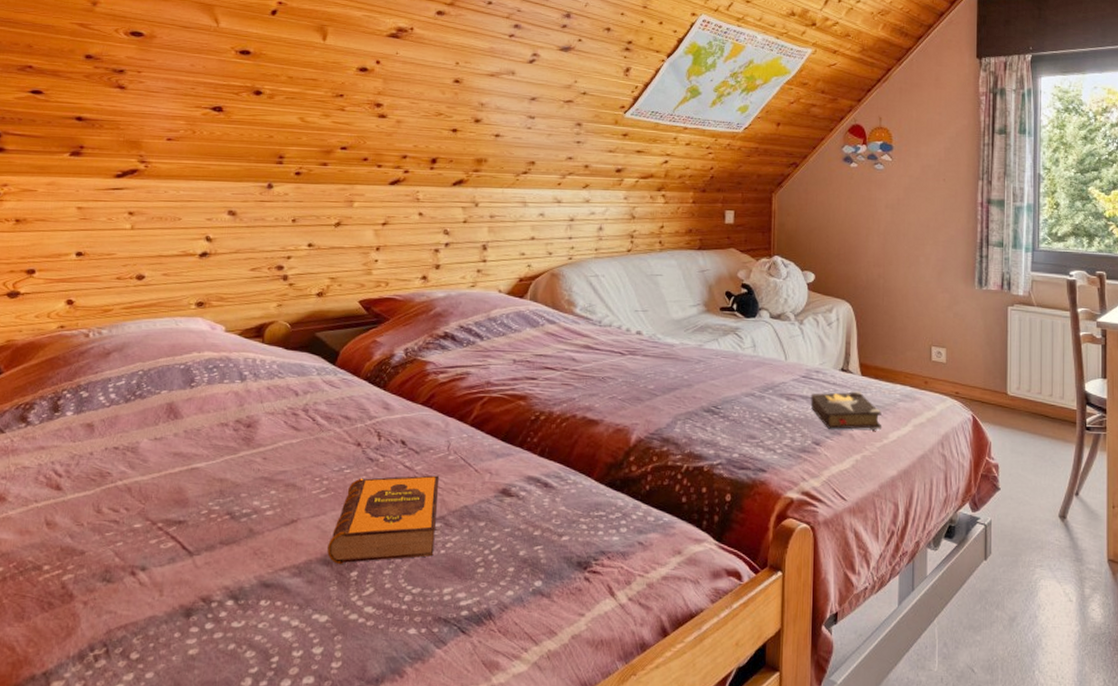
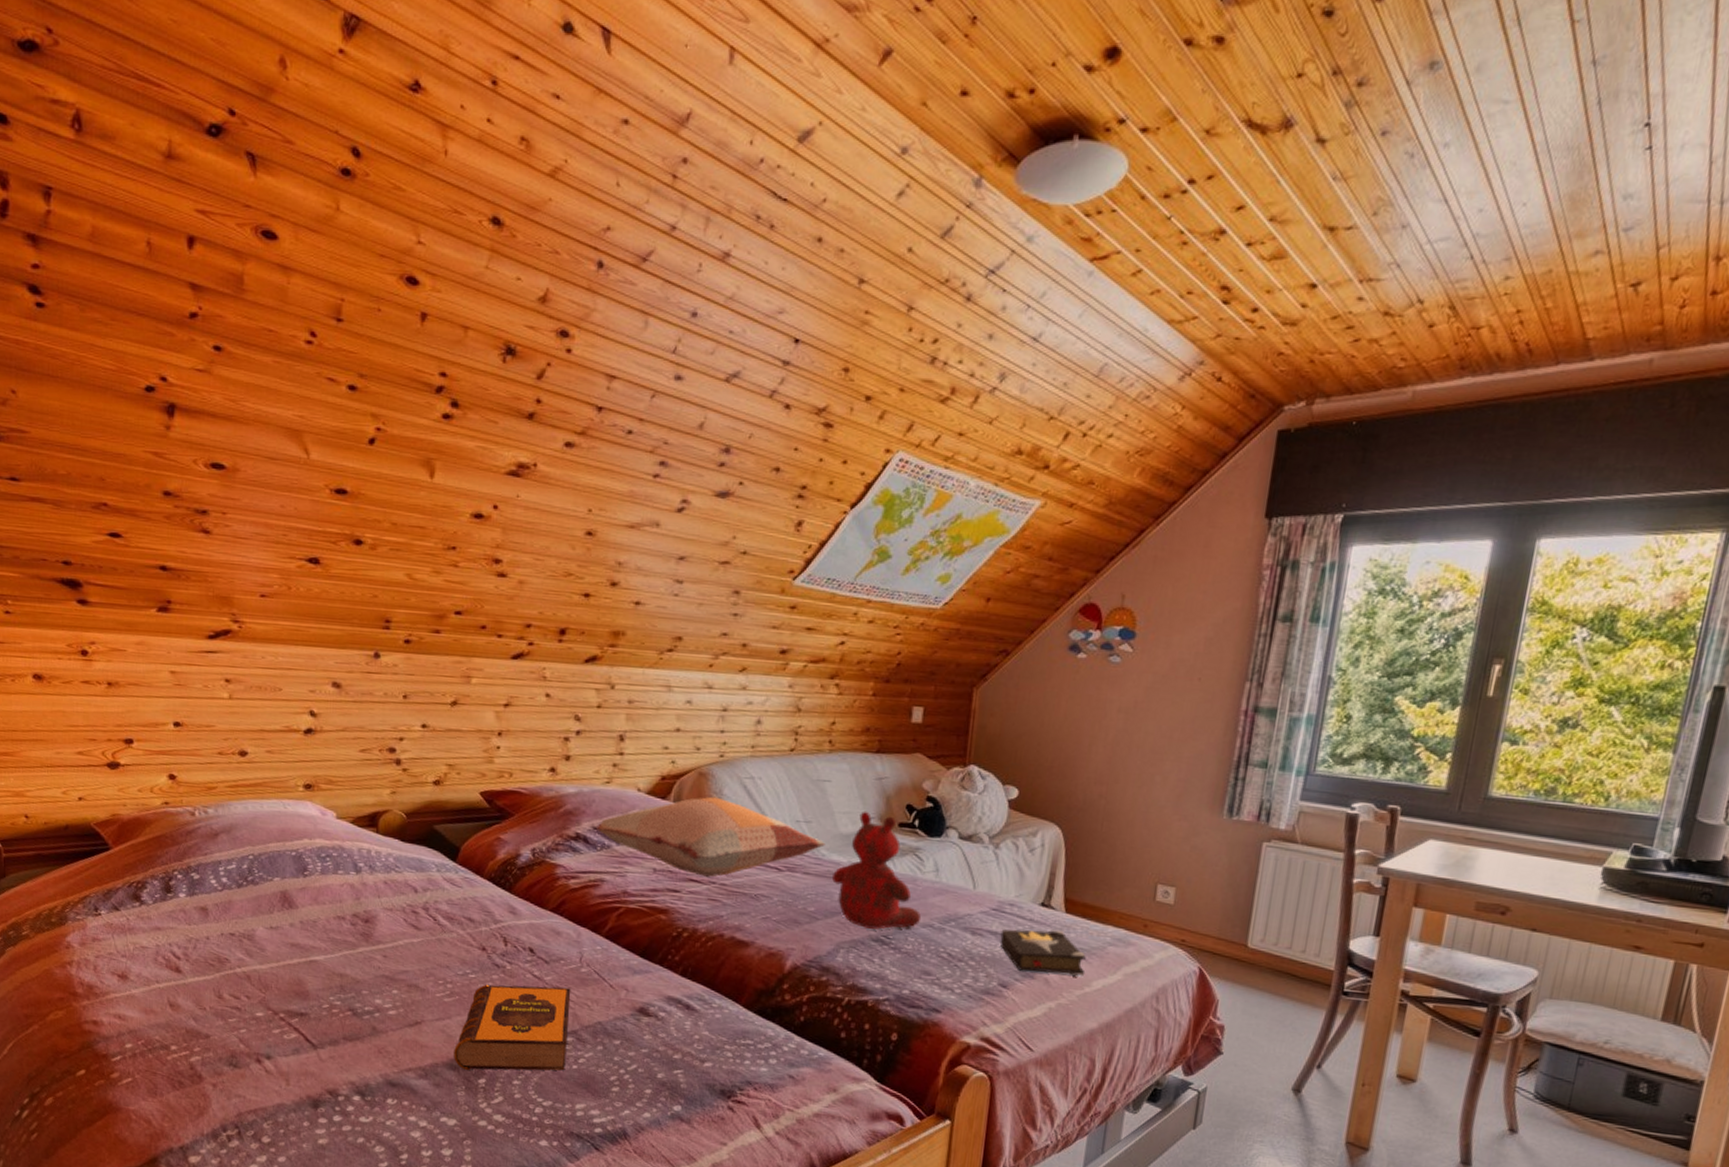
decorative pillow: none [462,293,660,364] -> present [595,796,825,877]
teddy bear: none [668,299,744,401] -> present [832,811,922,929]

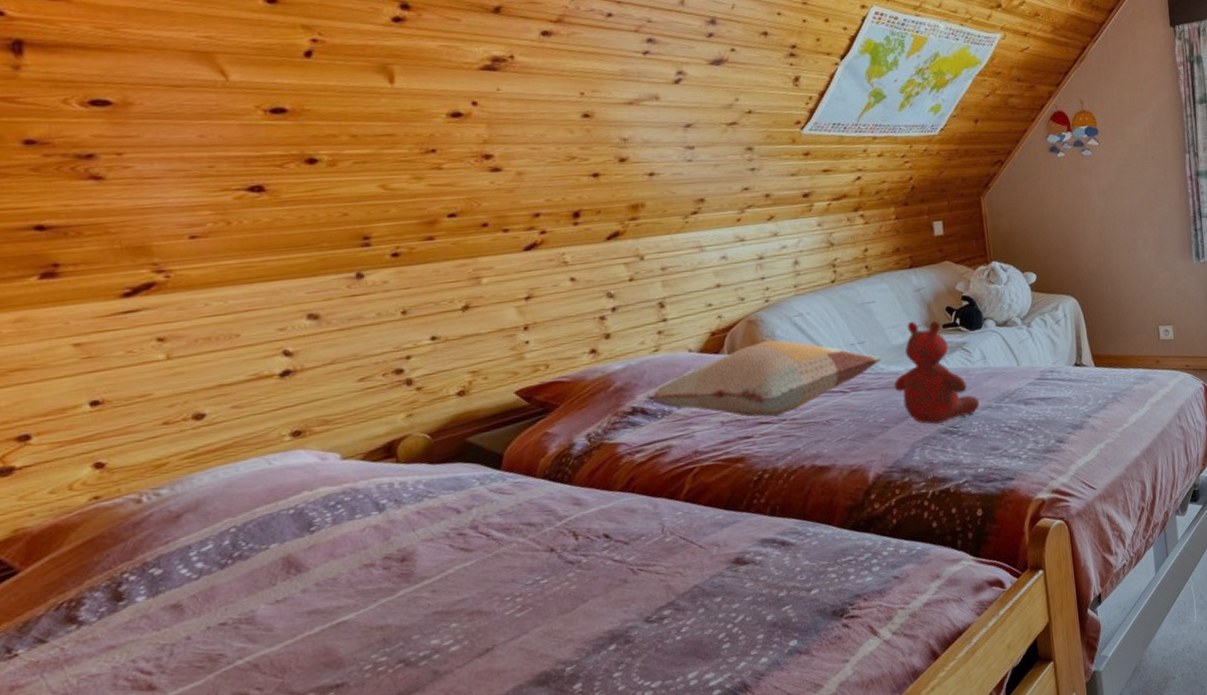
hardback book: present [454,984,571,1071] -> none [538,561,669,681]
hardback book: present [999,929,1086,976] -> none [1048,383,1121,425]

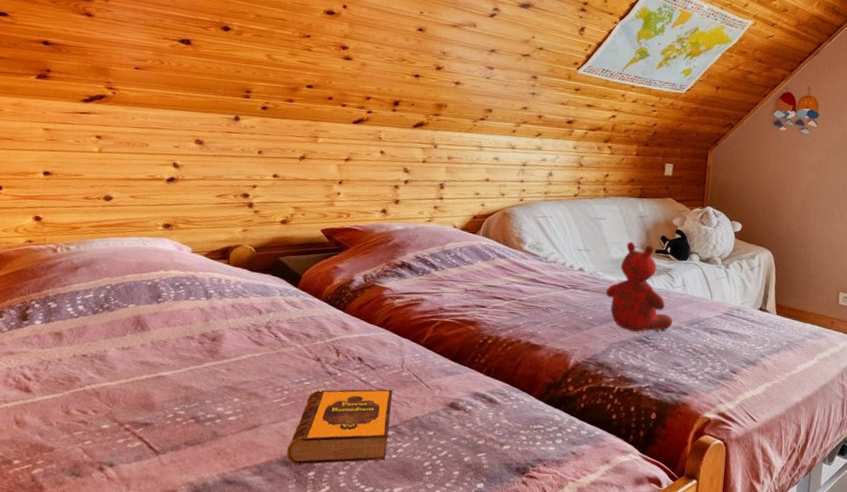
hardback book: none [538,561,669,681] -> present [287,389,393,465]
decorative pillow: present [651,339,882,417] -> none [418,231,601,295]

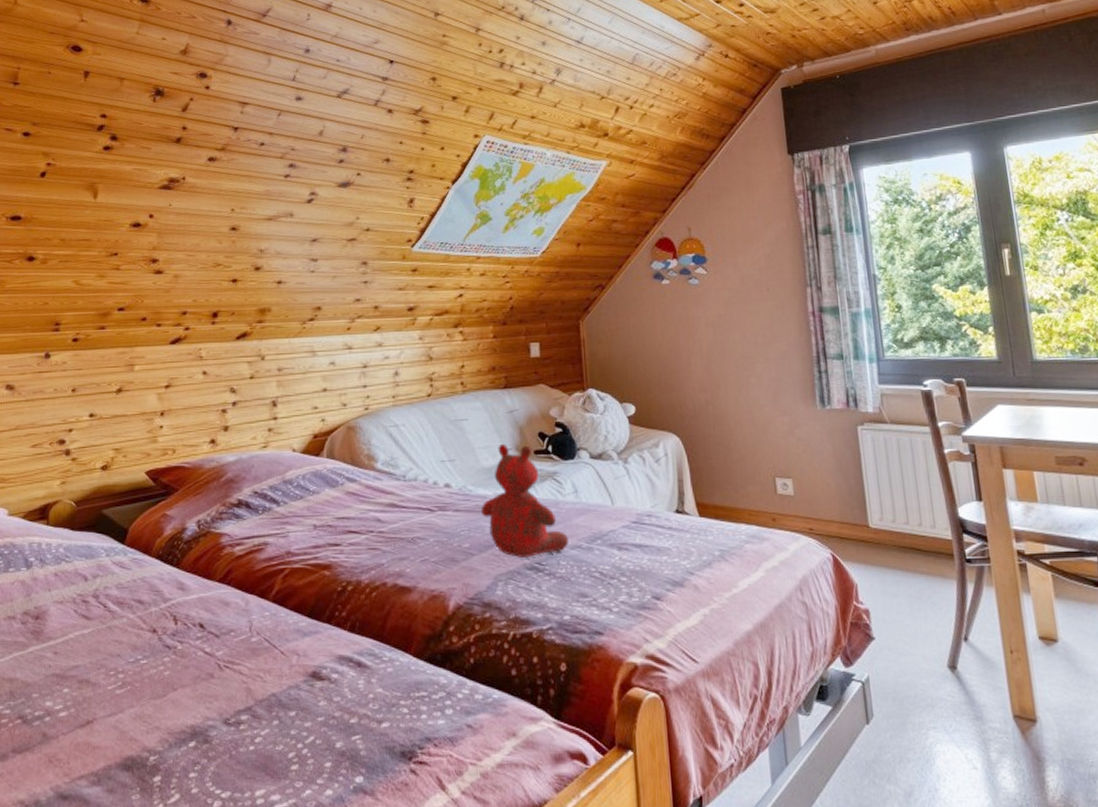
hardback book: present [287,389,393,465] -> none [127,661,243,768]

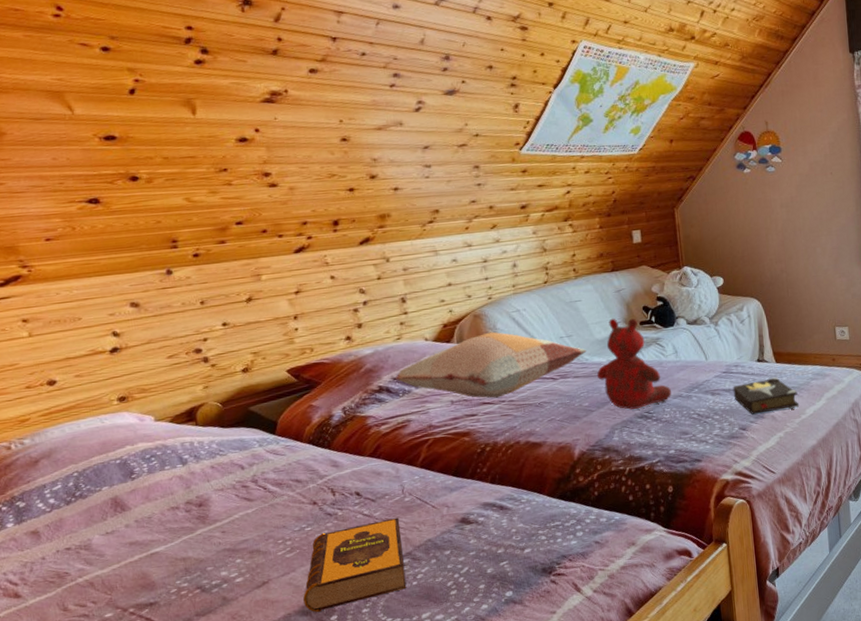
hardback book: none [127,661,243,768] -> present [303,517,407,612]
decorative pillow: none [256,447,471,527] -> present [394,331,587,398]
hardback book: none [644,535,730,580] -> present [733,377,800,415]

